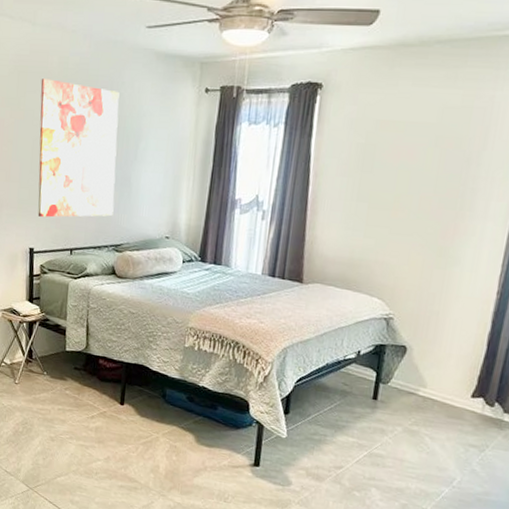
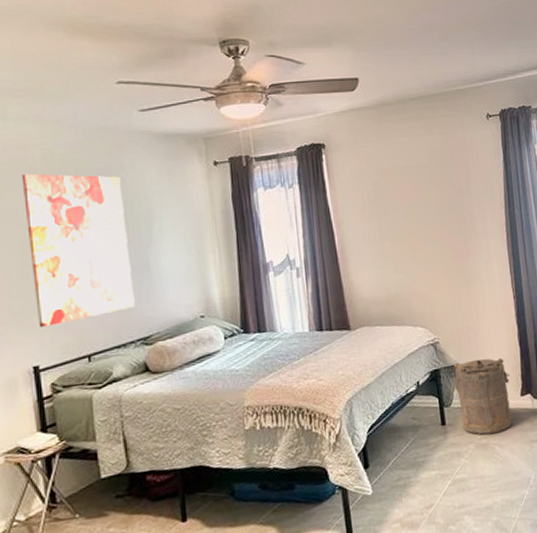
laundry hamper: none [394,343,465,425] -> present [453,358,512,435]

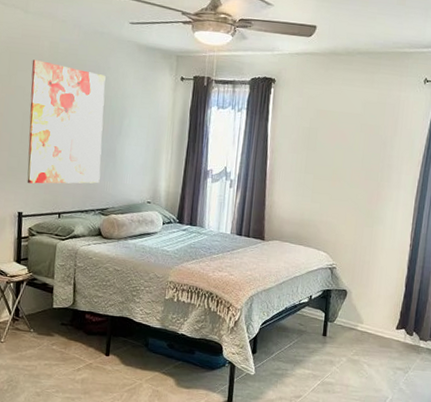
laundry hamper: present [453,358,512,435] -> none [340,288,391,354]

